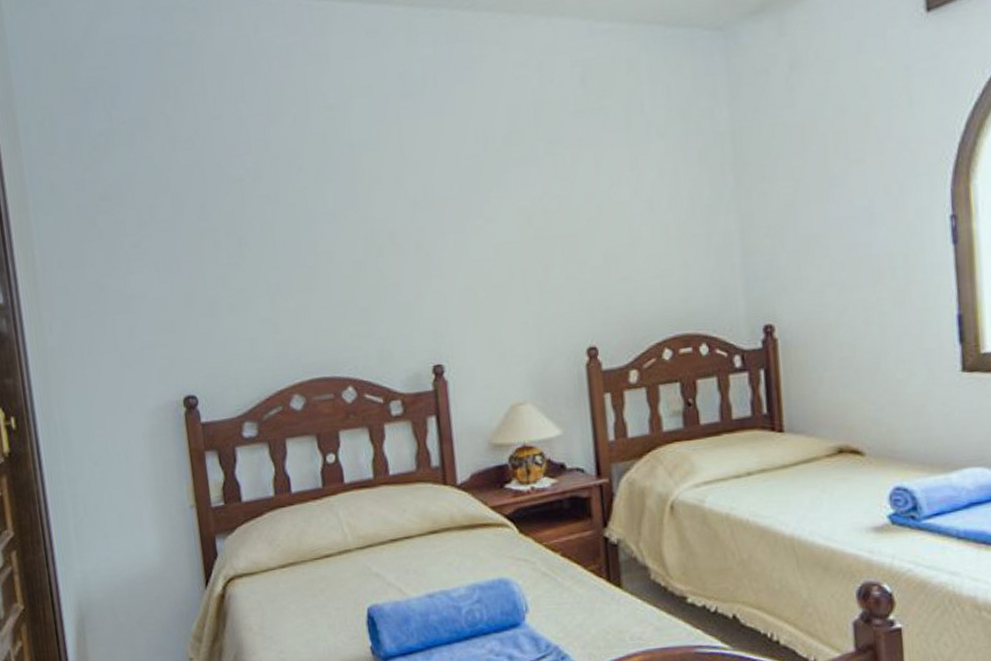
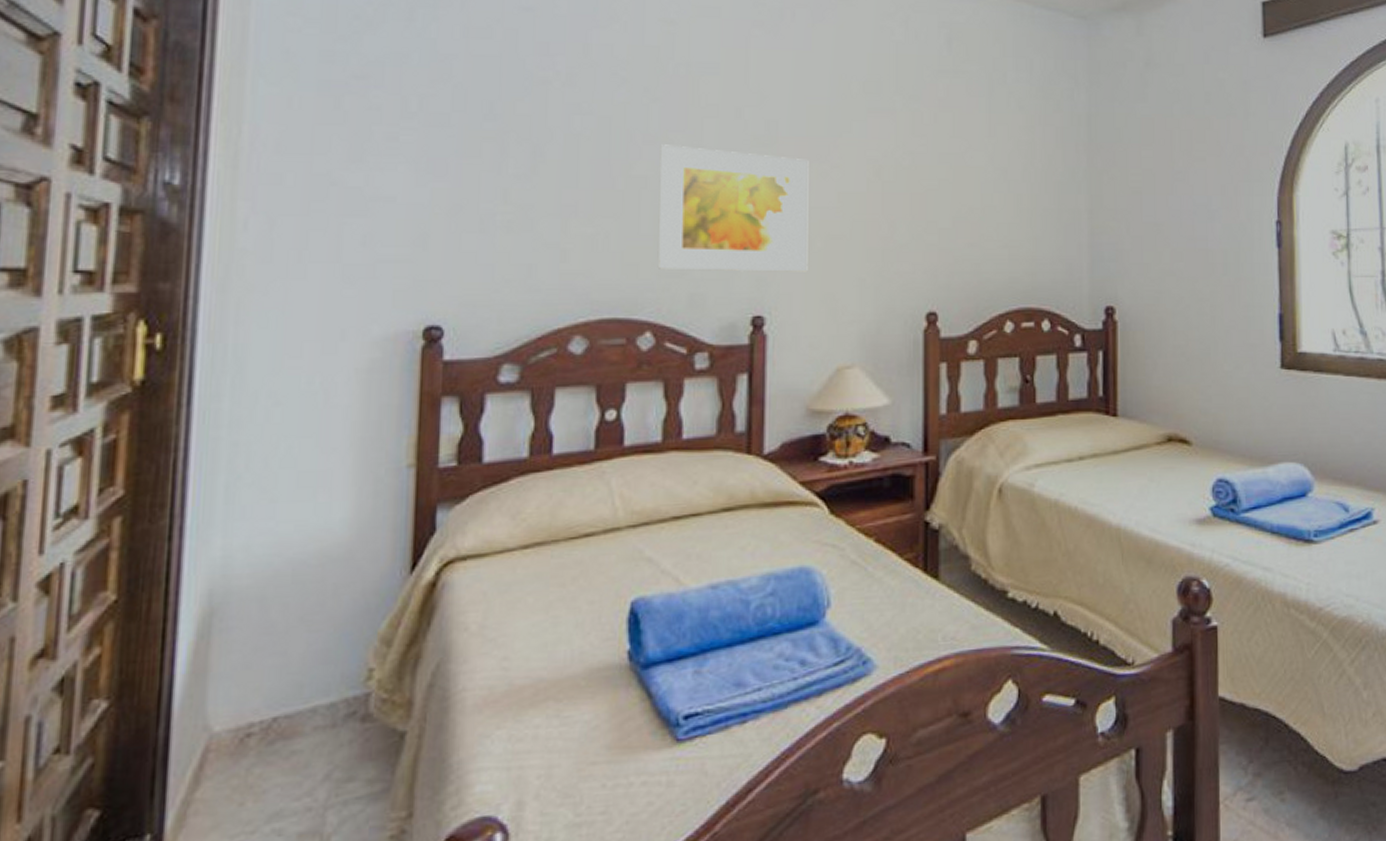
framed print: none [337,217,476,332] -> present [657,144,809,272]

